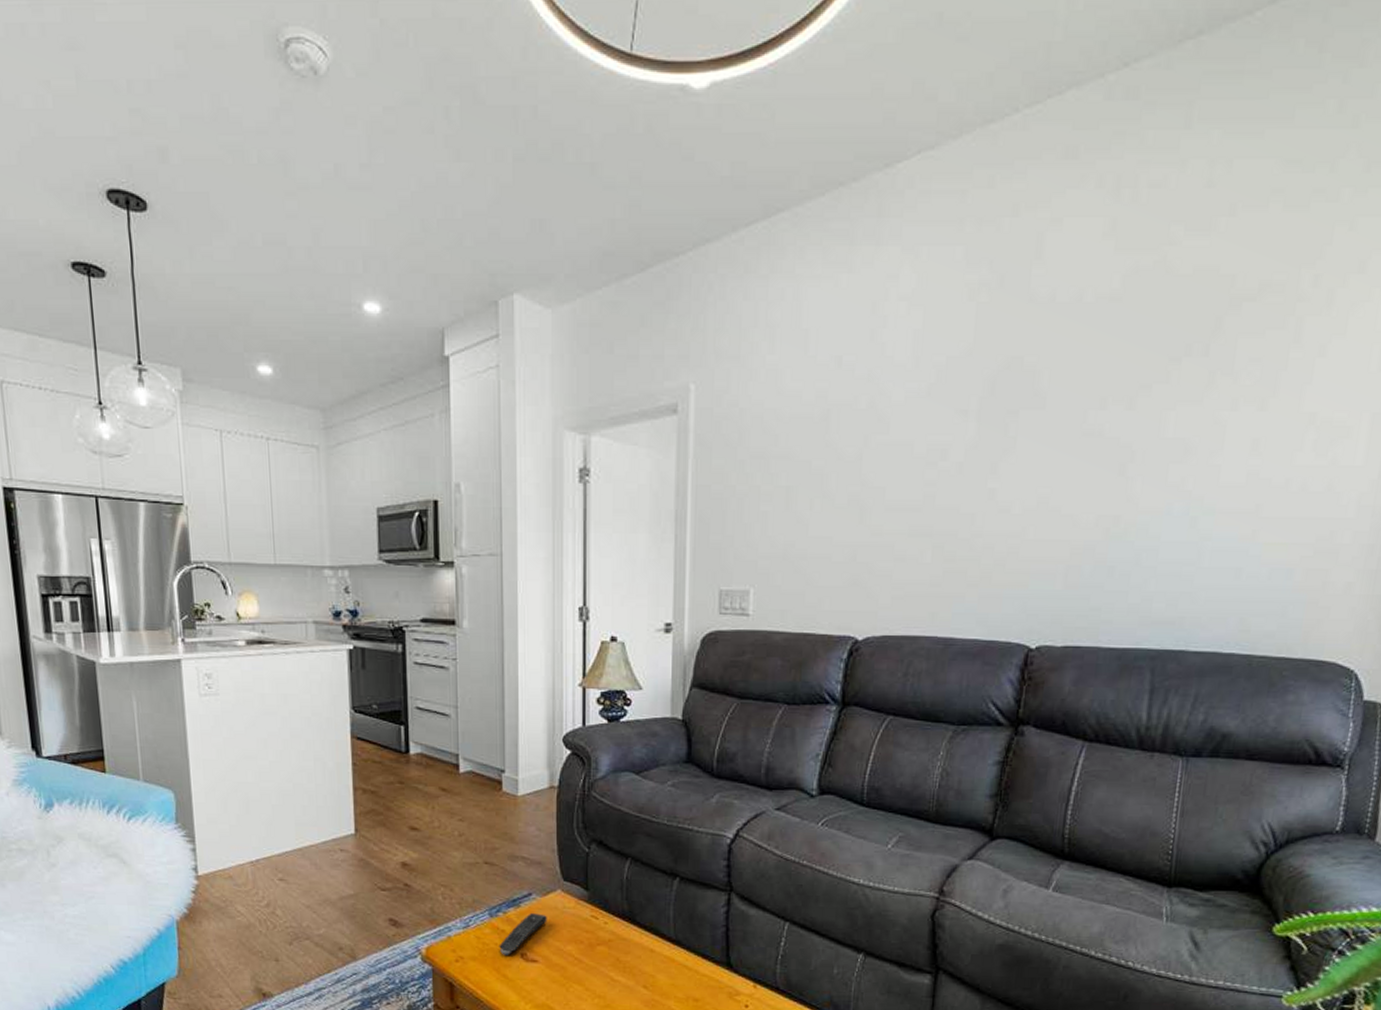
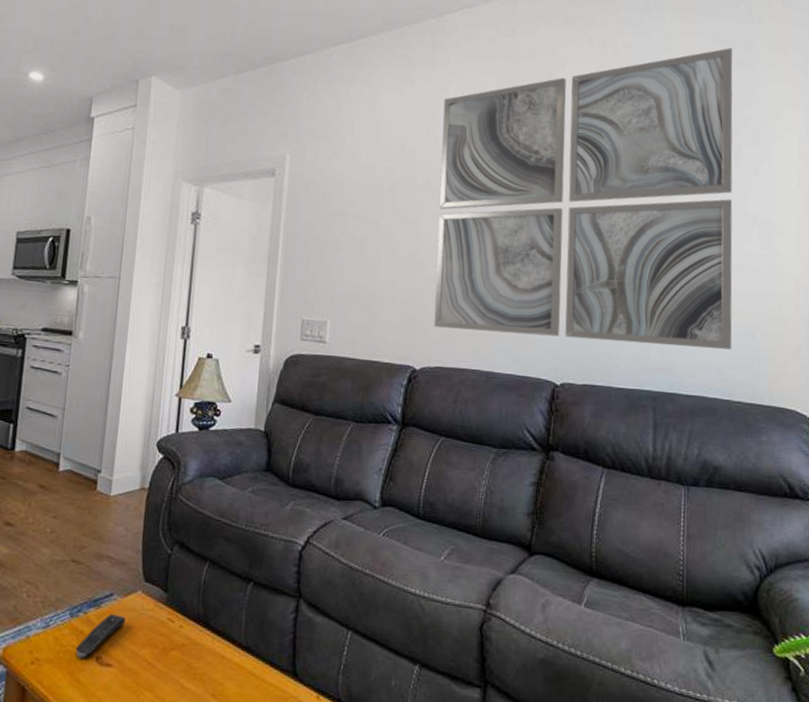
wall art: none [879,172,1308,593] -> present [433,48,733,350]

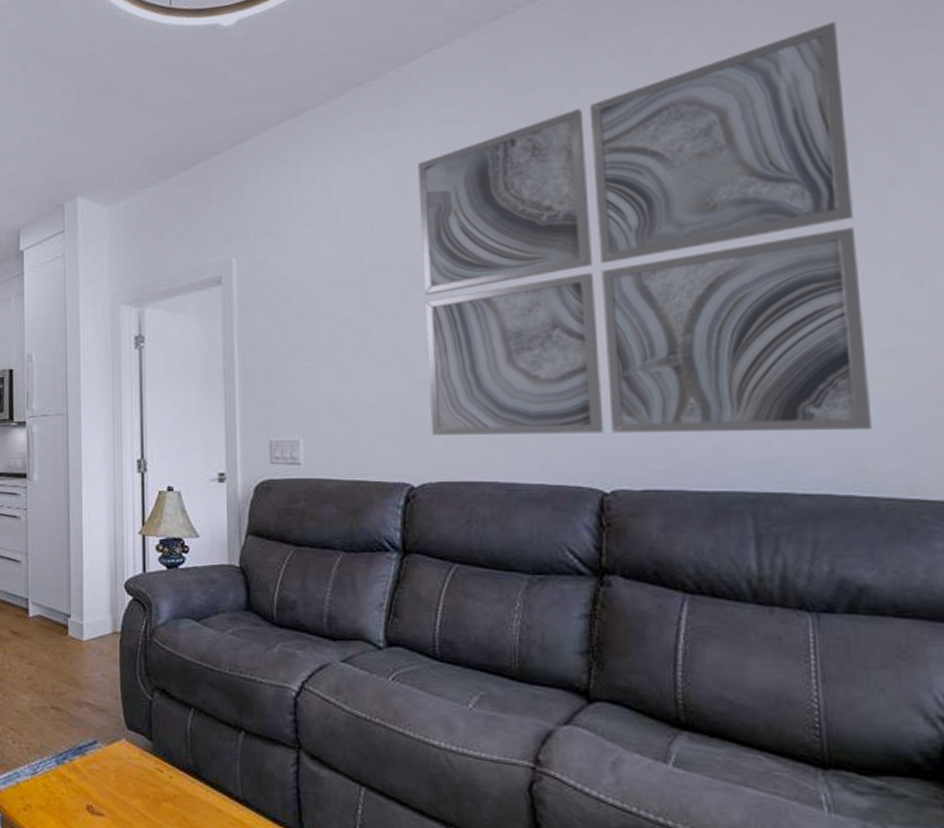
remote control: present [75,614,126,658] -> none [65,762,112,807]

